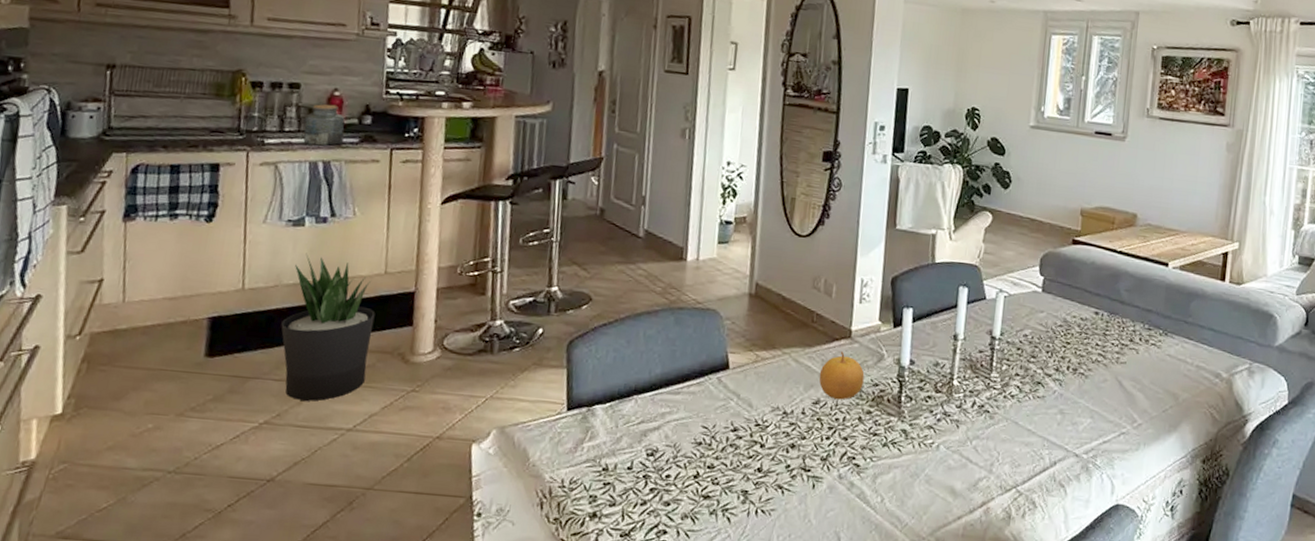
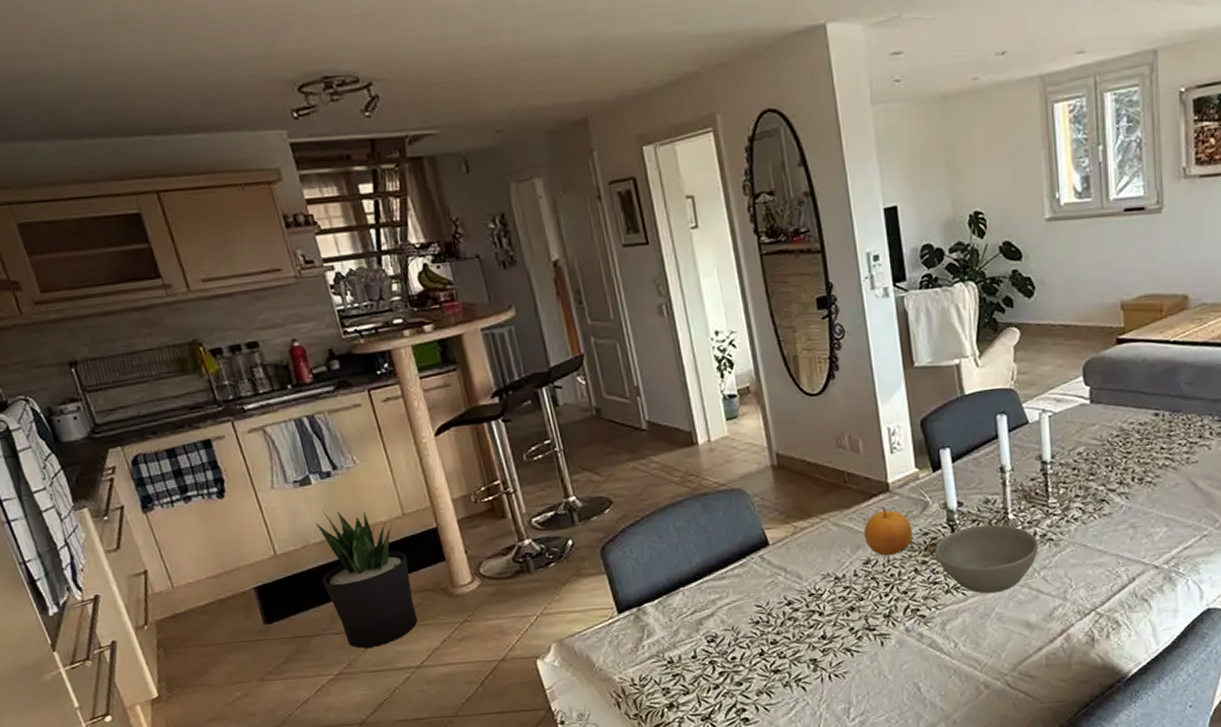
jar: present [303,104,345,146] -> none [273,356,320,403]
soup bowl: none [880,385,976,455] -> present [934,524,1039,594]

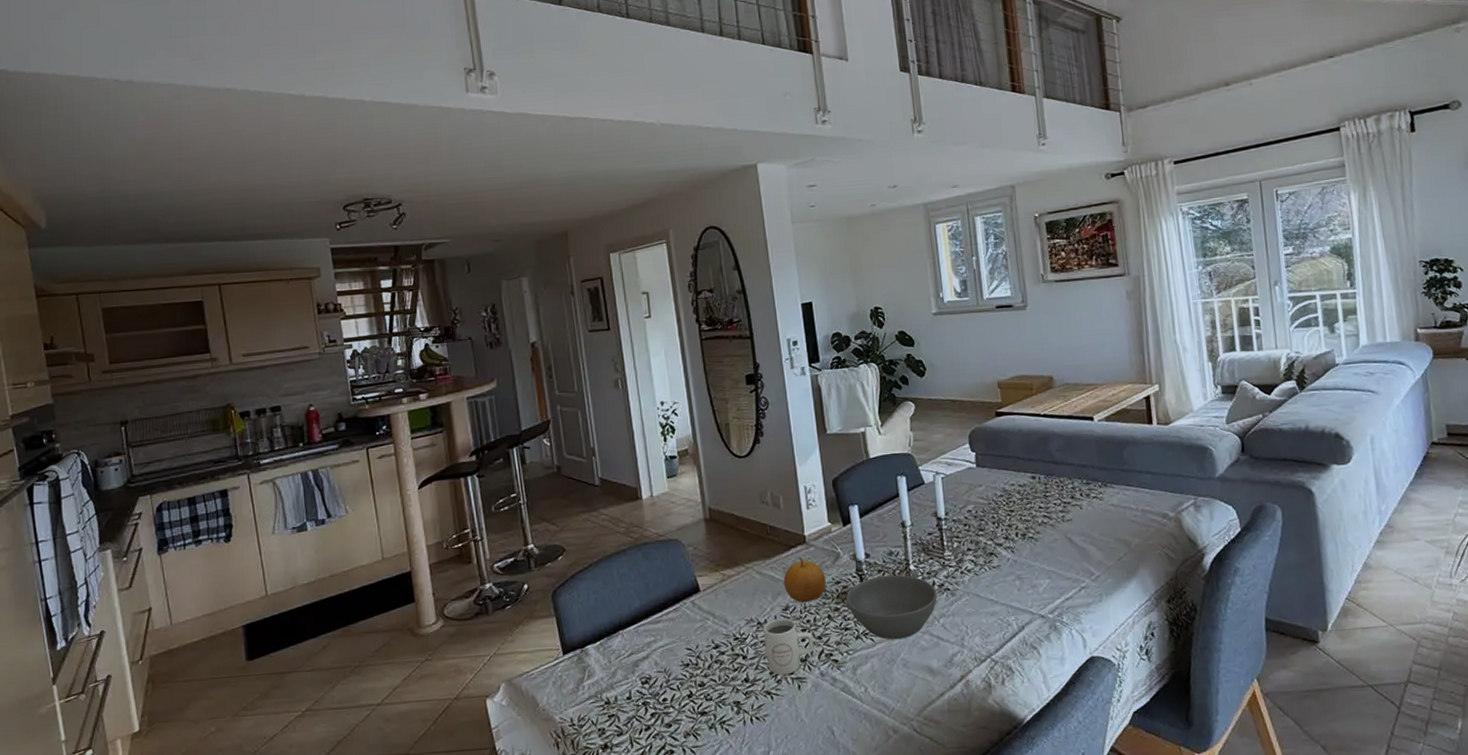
planter: present [316,510,418,648] -> none [304,554,383,685]
mug: none [842,572,899,632] -> present [764,618,814,675]

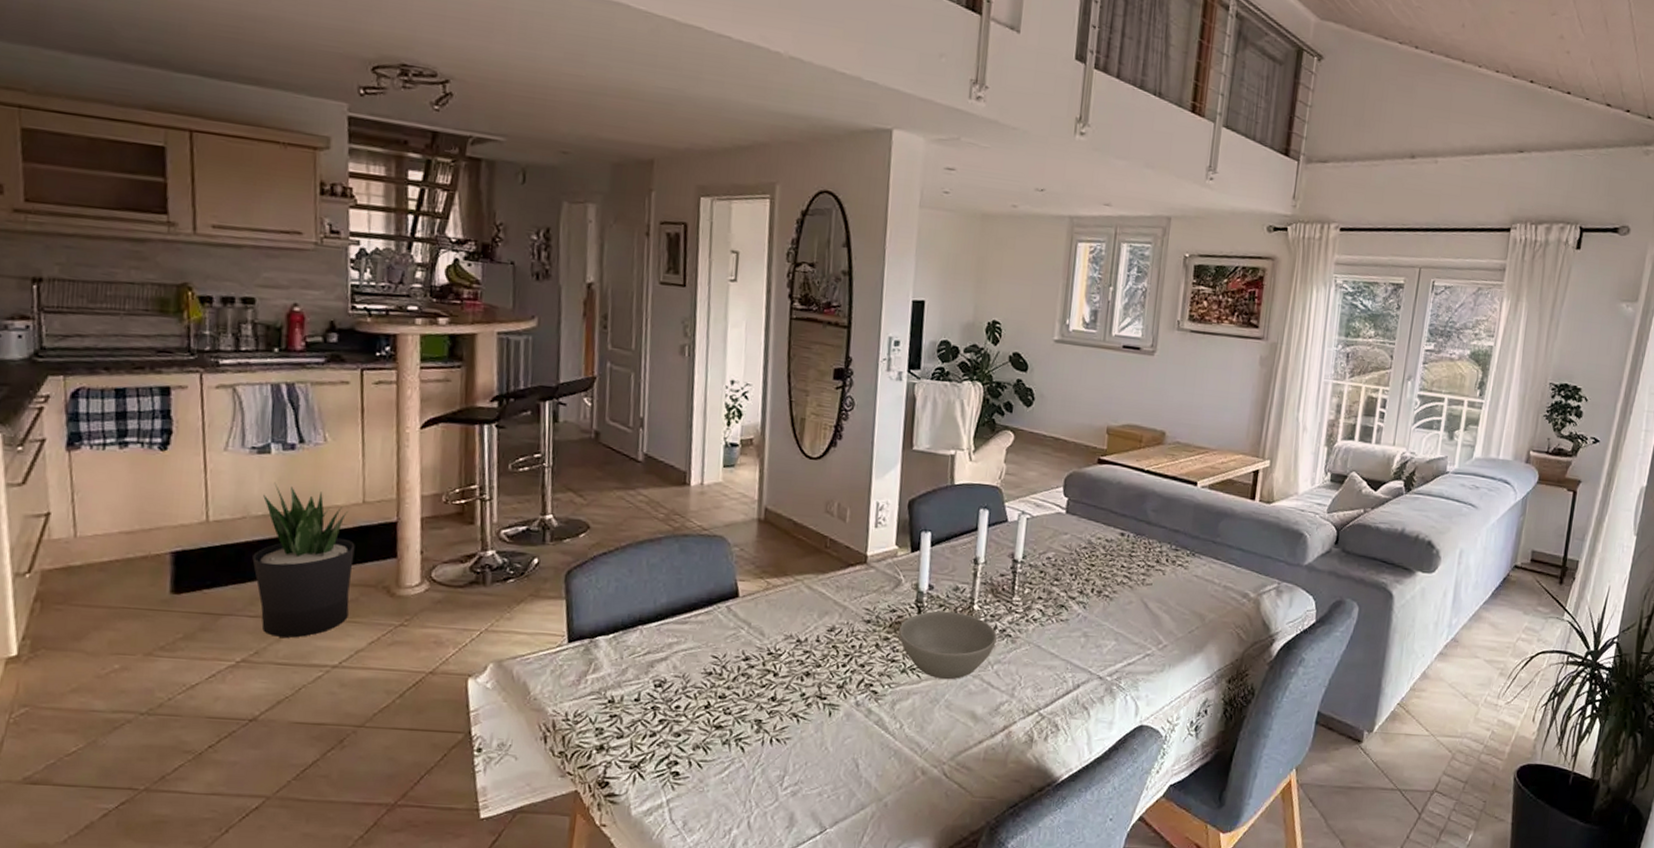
planter: none [304,554,383,685] -> present [252,482,355,638]
mug: present [764,618,814,675] -> none [800,639,856,699]
fruit: present [783,557,826,603] -> none [833,577,881,627]

